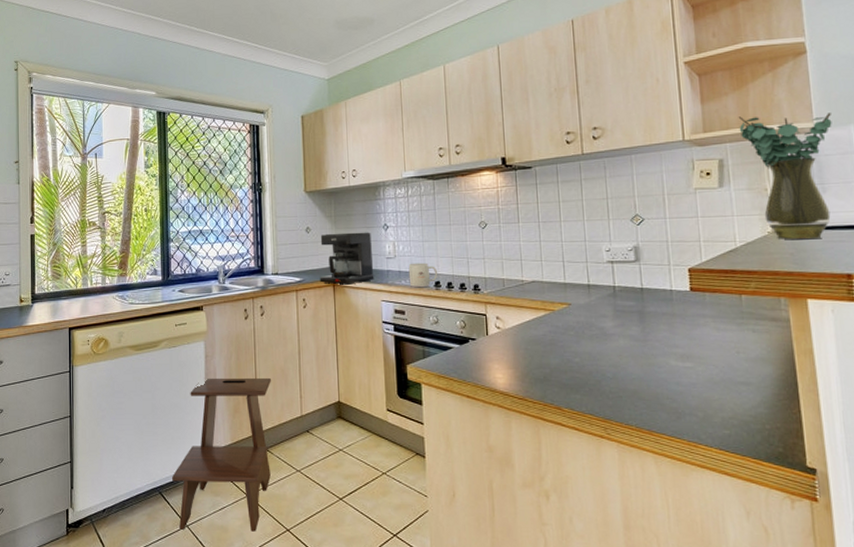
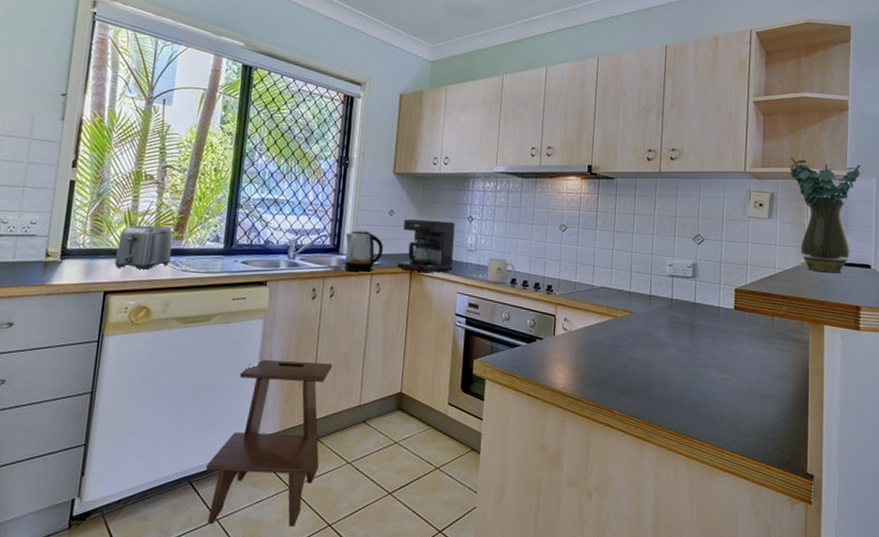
toaster: none [74,266,119,306] -> present [114,225,173,270]
kettle: none [267,249,304,290] -> present [343,230,383,273]

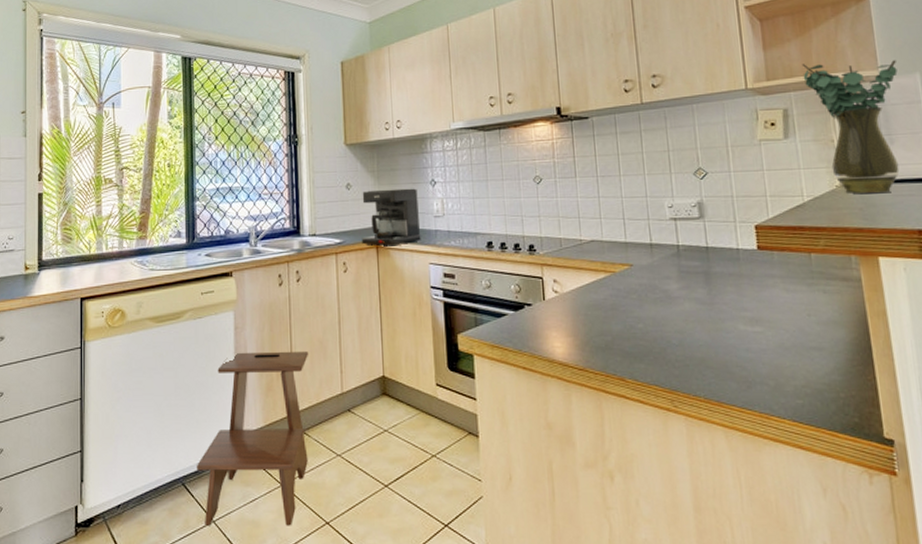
toaster: present [114,225,173,270] -> none [87,228,137,273]
kettle: present [343,230,383,273] -> none [304,208,345,253]
mug: present [486,258,516,284] -> none [458,221,491,249]

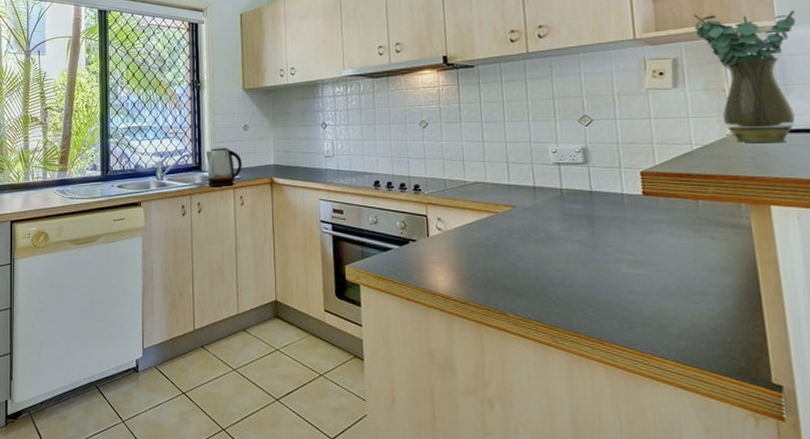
step stool: present [196,350,309,526] -> none [108,273,209,430]
kettle: none [304,208,345,253] -> present [205,147,242,187]
coffee maker: present [361,188,421,246] -> none [257,130,312,183]

